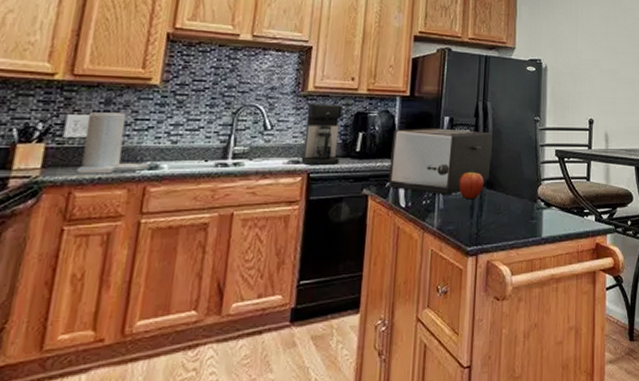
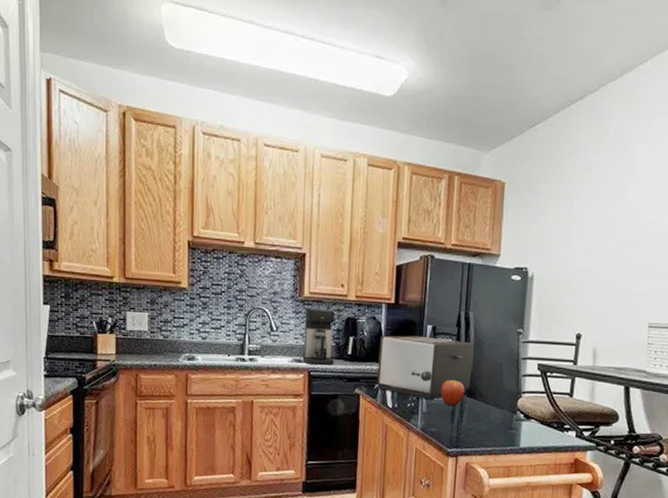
paper towel: present [75,112,150,174] -> none [138,310,189,362]

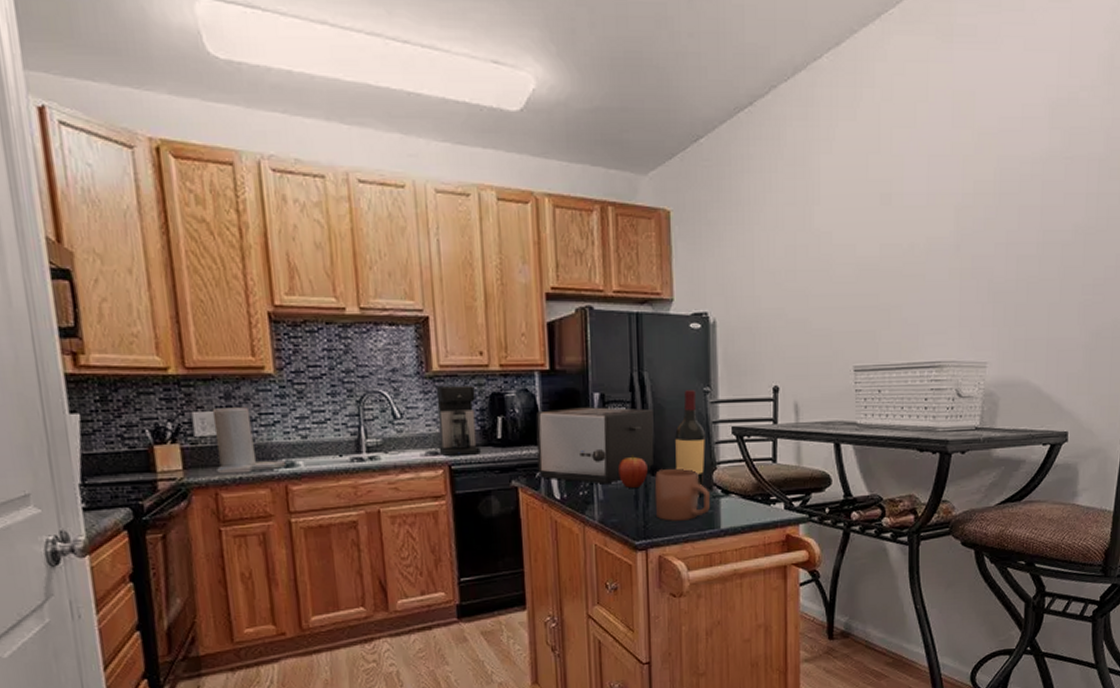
paper towel: none [138,310,189,362] -> present [212,407,286,474]
mug: none [467,393,515,437] -> present [654,469,711,521]
wine bottle: none [488,330,515,419] -> present [675,390,705,498]

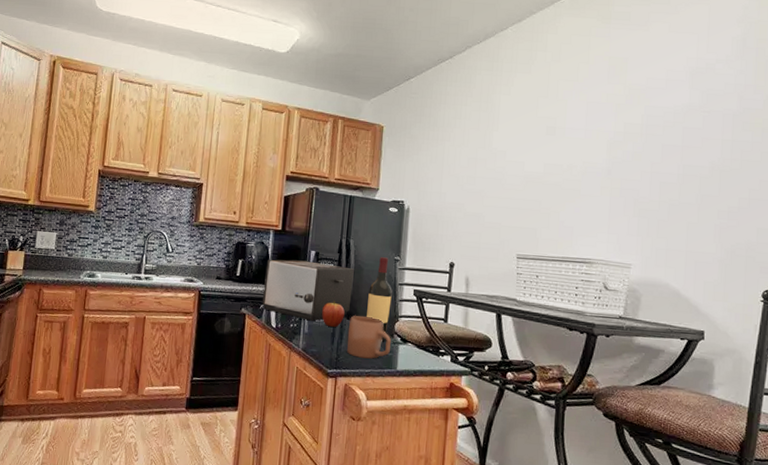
paper towel: present [212,407,286,474] -> none [43,230,90,278]
coffee maker: present [436,386,481,457] -> none [194,233,226,286]

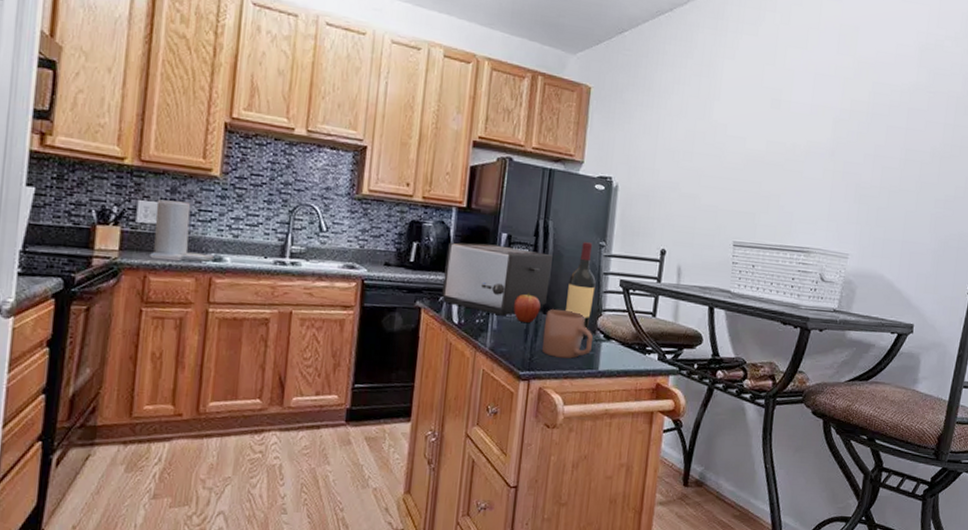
paper towel: none [43,230,90,278] -> present [148,199,215,262]

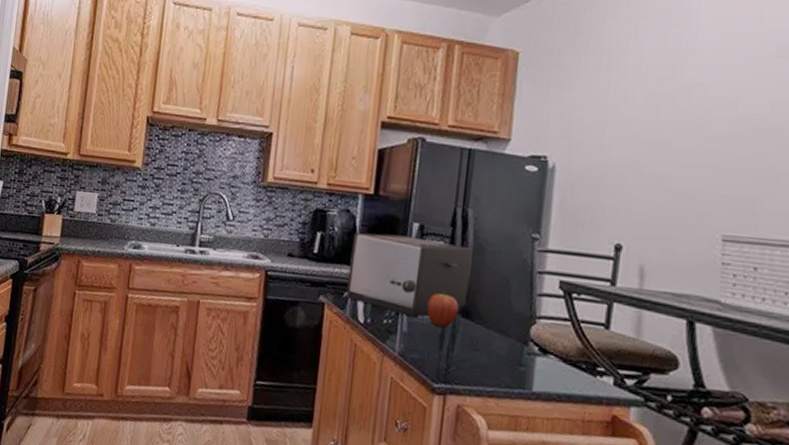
paper towel: present [148,199,215,262] -> none [82,190,135,249]
mug: present [541,309,594,359] -> none [460,312,526,374]
wine bottle: present [566,242,596,339] -> none [490,233,528,352]

